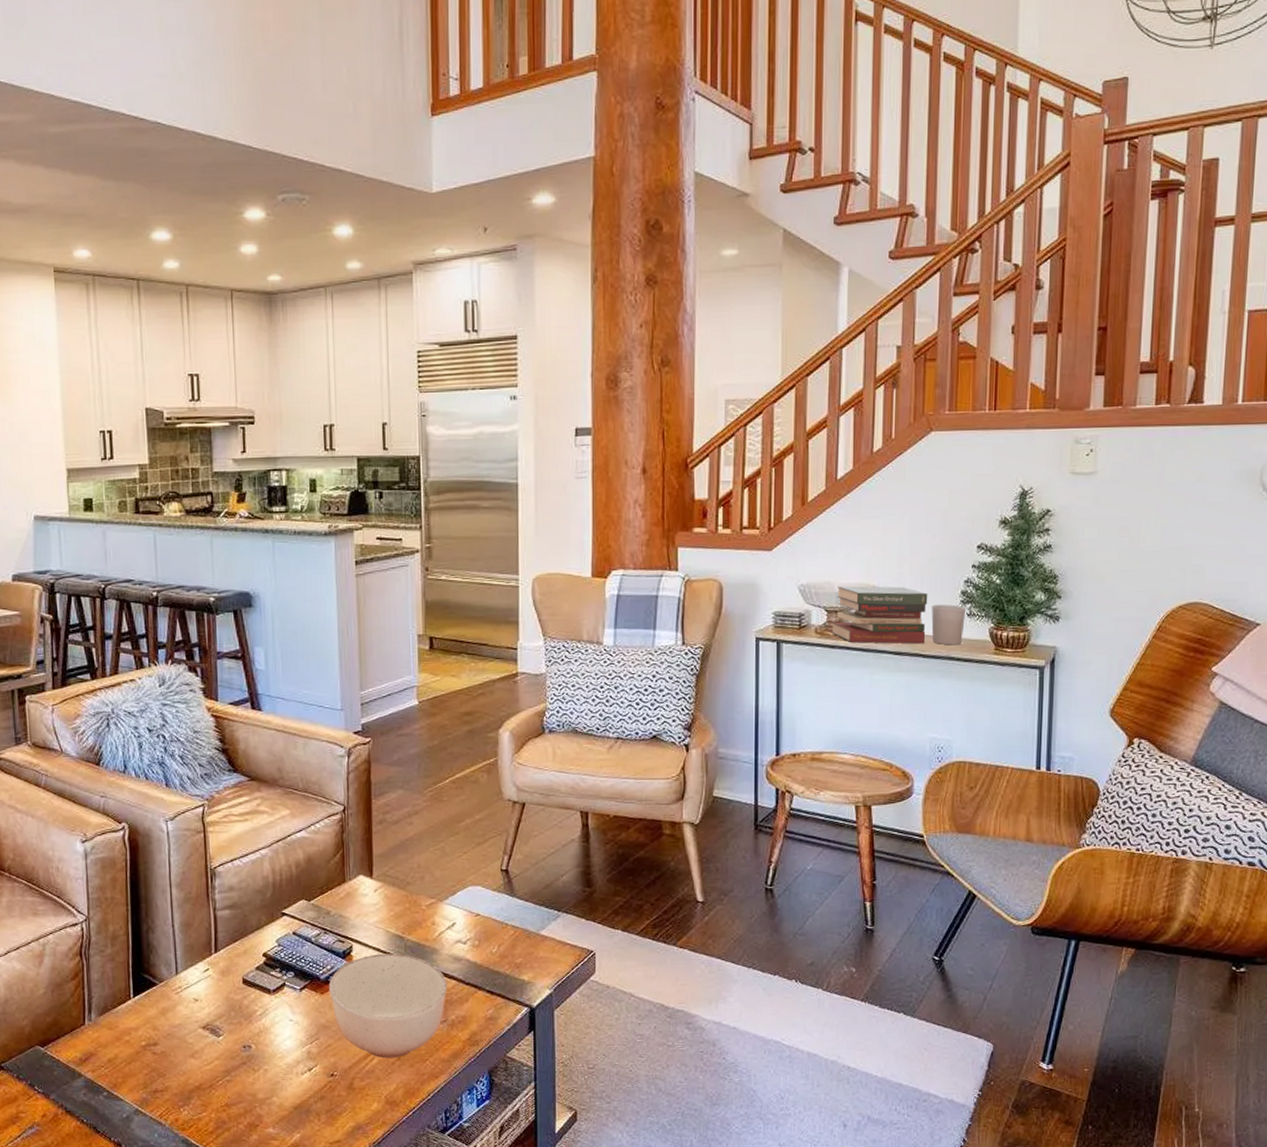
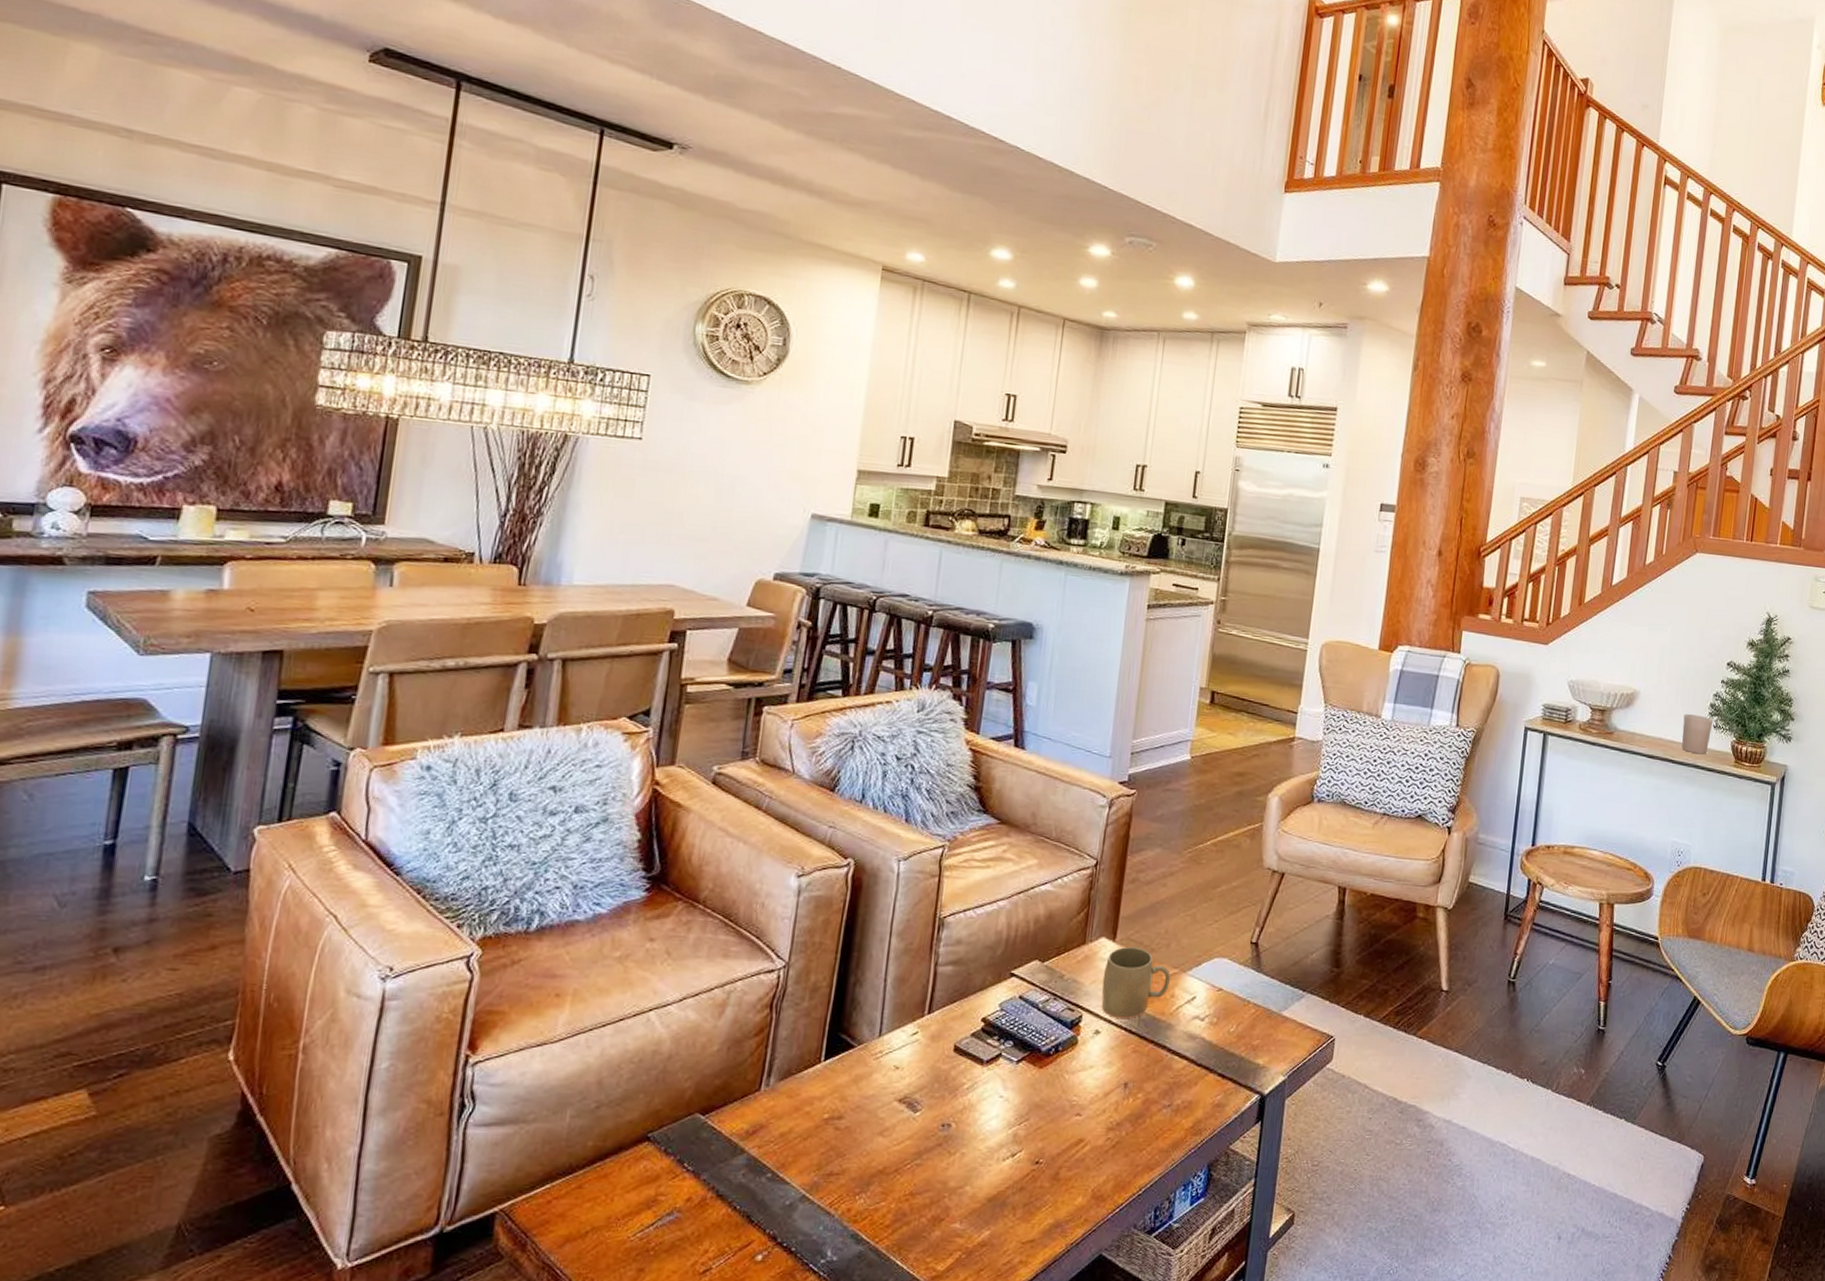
bowl: present [328,953,447,1059] -> none [1048,1026,1178,1146]
mug: none [366,882,430,947] -> present [1101,947,1171,1019]
books: present [831,586,928,644] -> none [1593,686,1682,750]

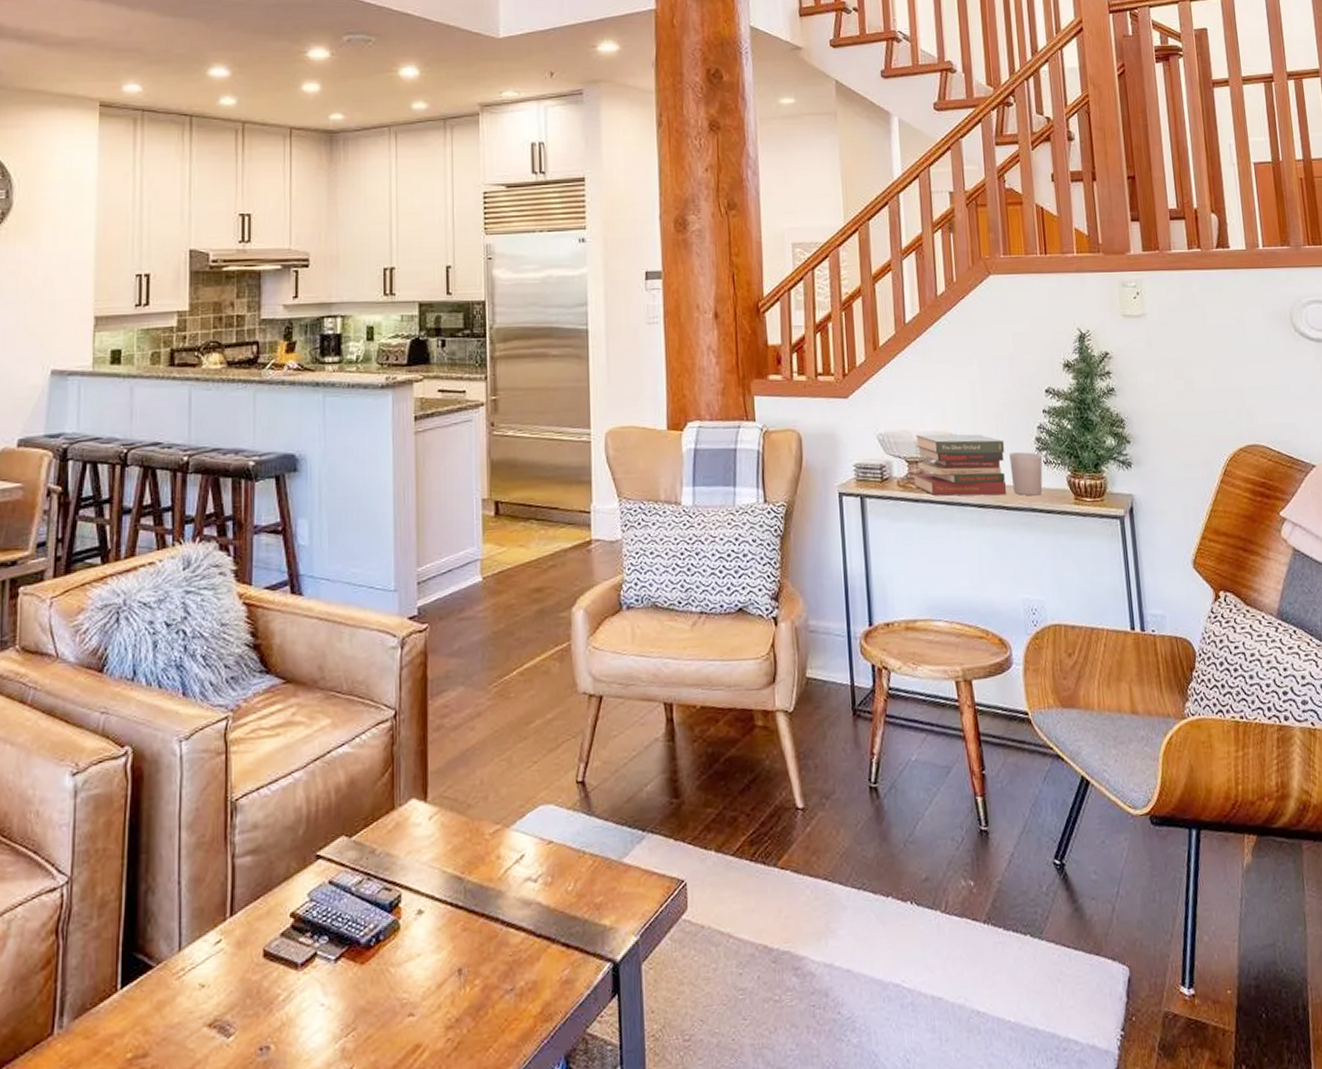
mug: present [1101,947,1171,1019] -> none [418,805,494,893]
books: none [1593,686,1682,750] -> present [913,434,1007,496]

